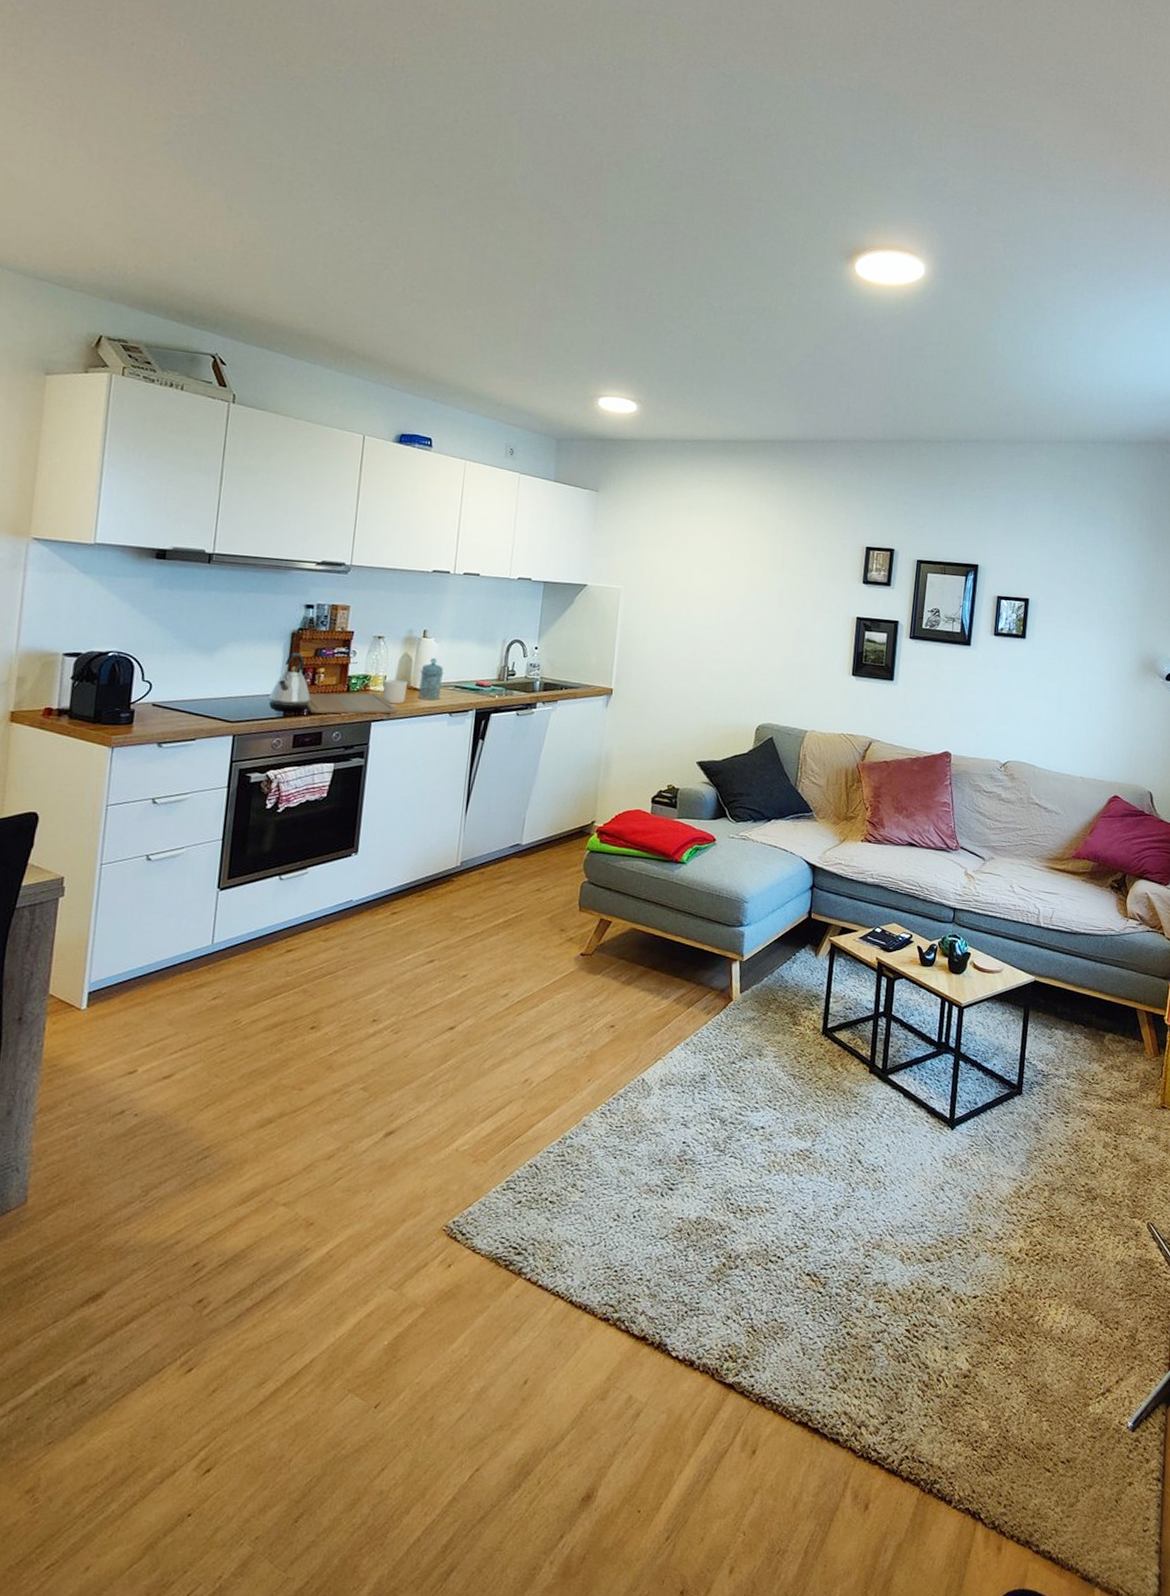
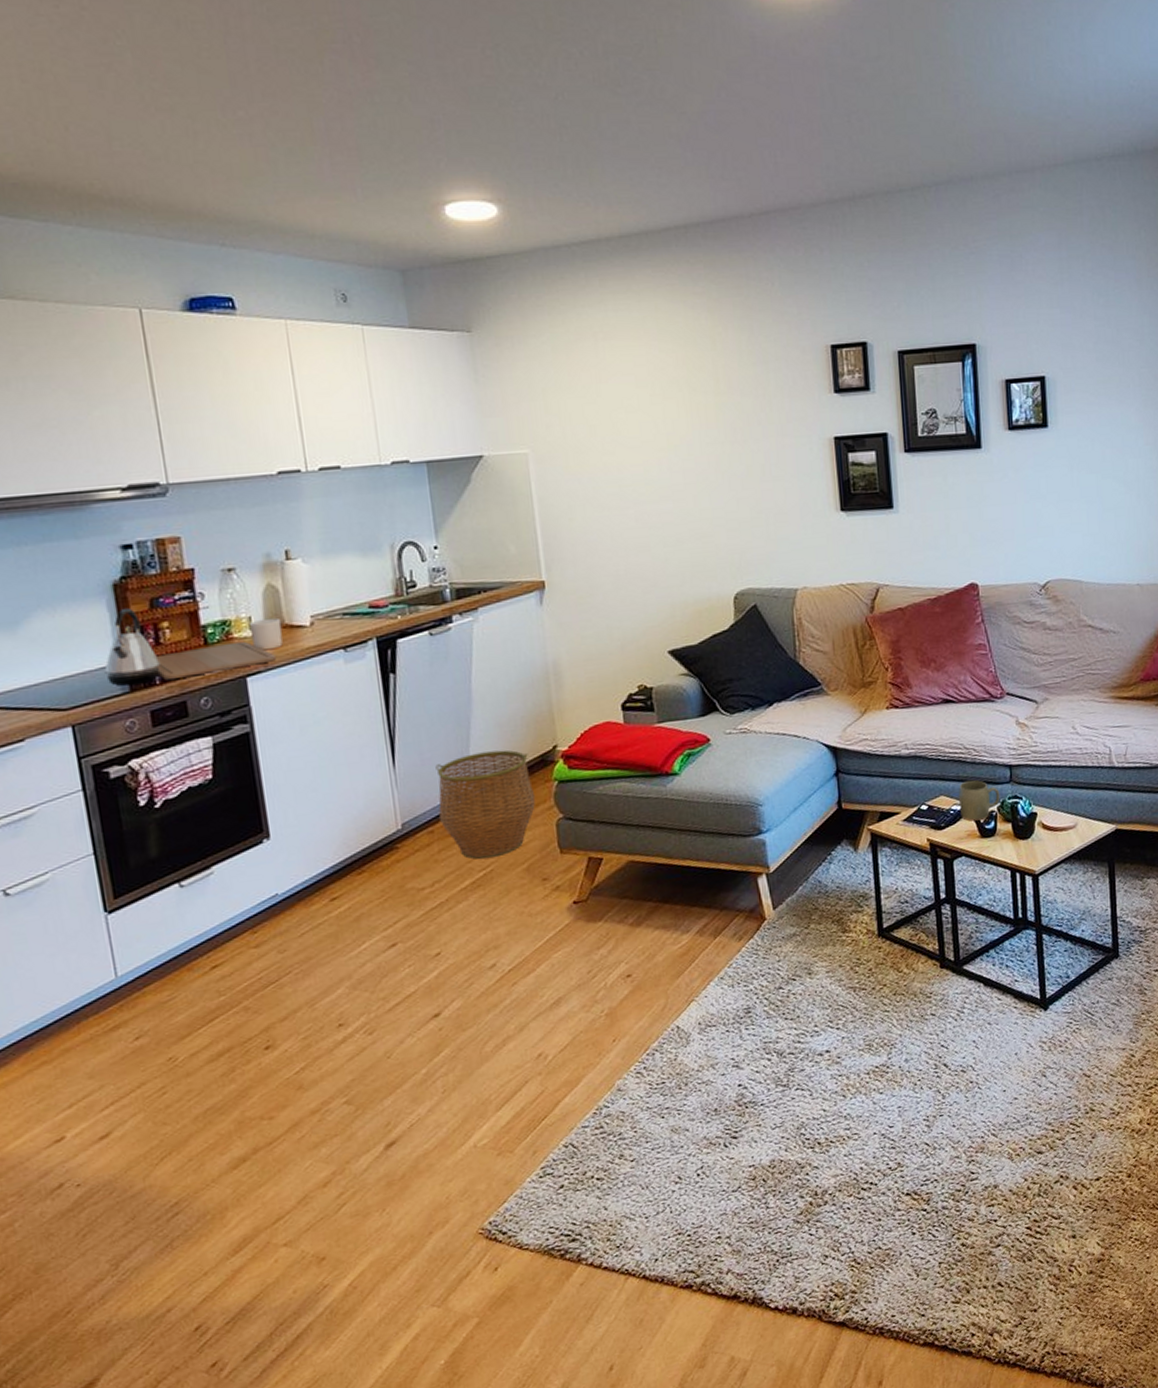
canister: present [418,657,444,701] -> none [293,582,327,639]
basket: none [491,815,571,903] -> present [435,750,536,859]
mug: none [907,914,943,950] -> present [958,779,1000,821]

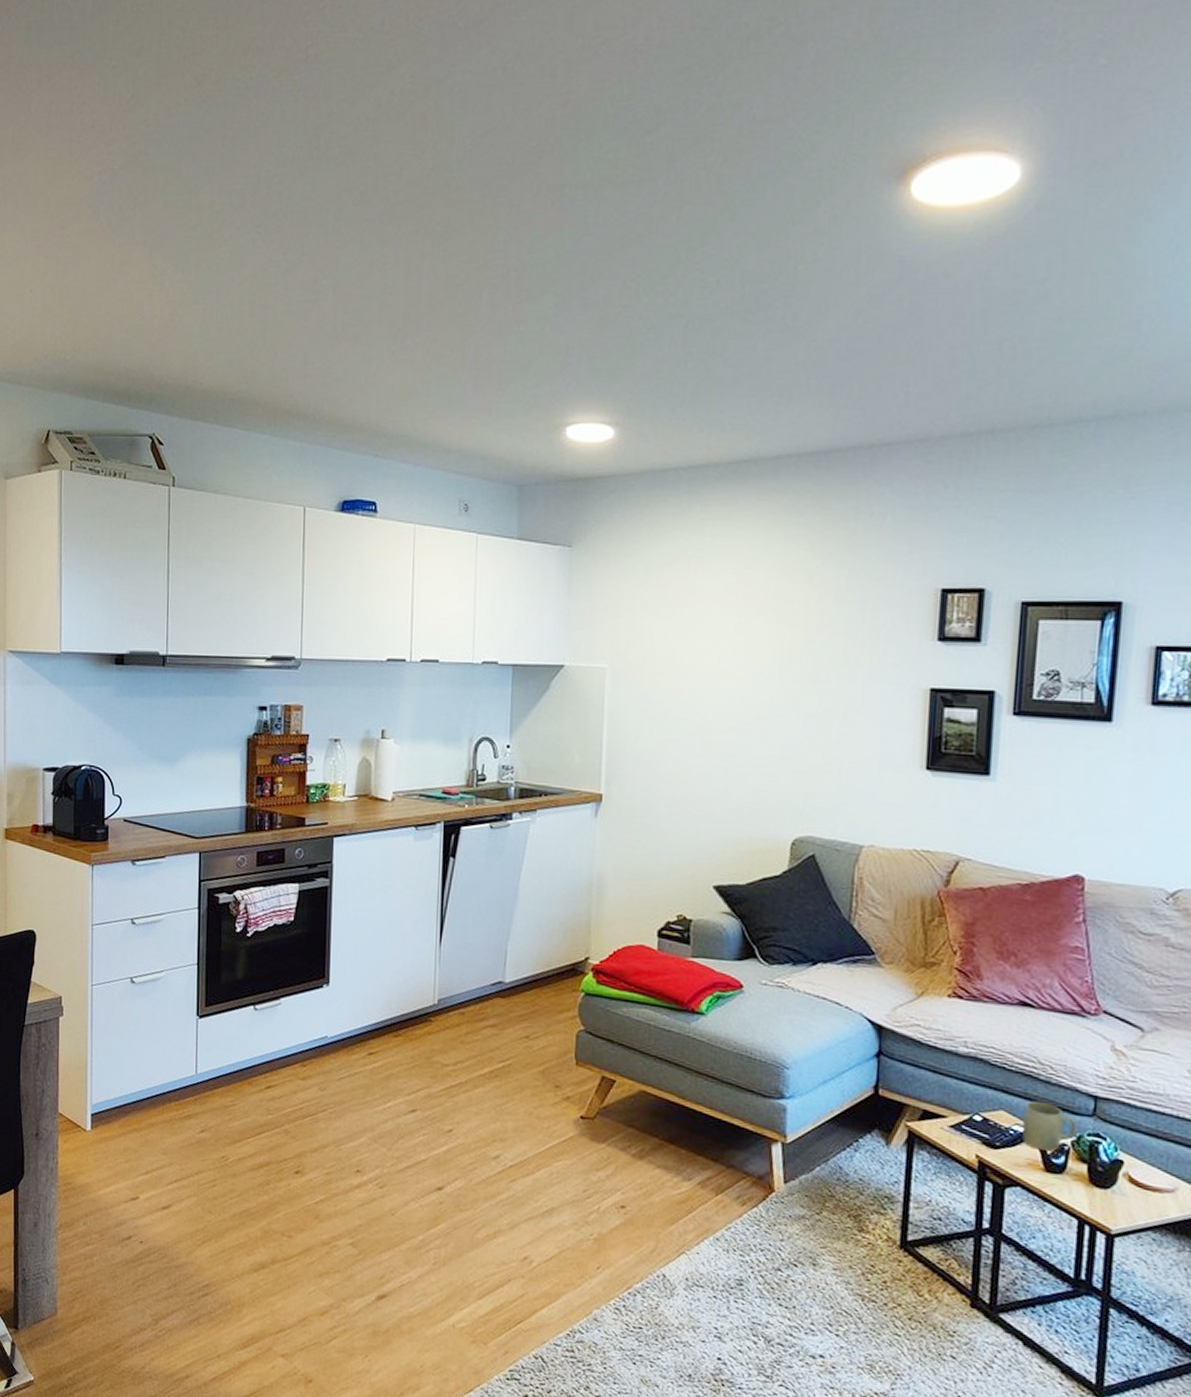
kettle: present [104,607,162,686] -> none [230,760,272,827]
chopping board: present [155,641,277,680] -> none [267,804,360,829]
mug: present [248,617,284,651] -> none [343,788,369,817]
basket: present [435,750,536,859] -> none [472,948,562,1053]

